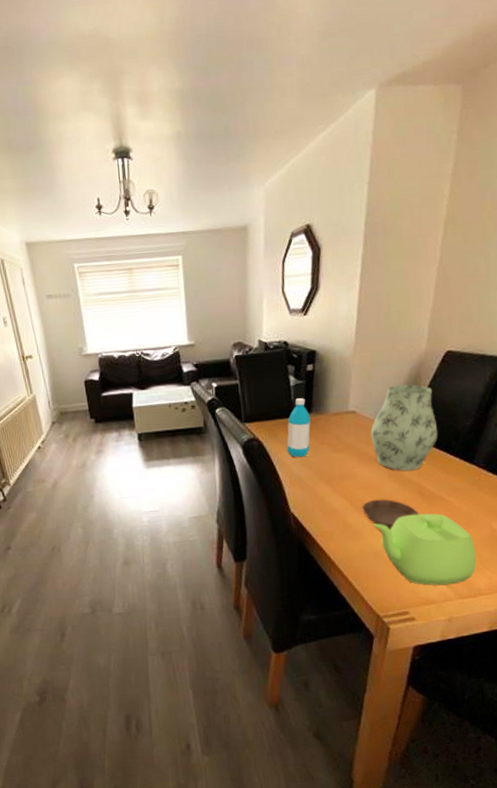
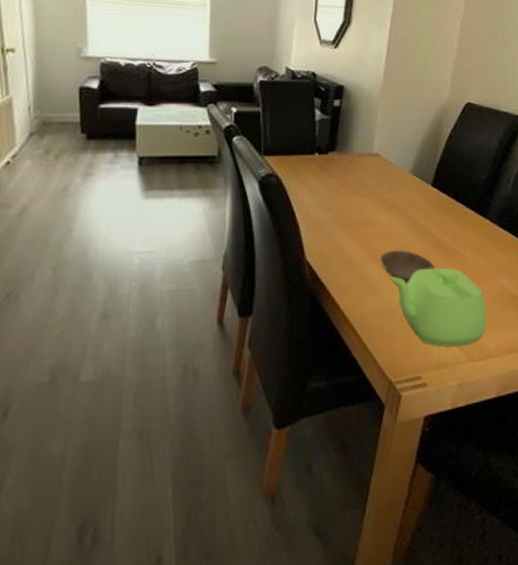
water bottle: present [287,398,312,457] -> none [307,134,335,199]
vase: present [370,384,438,472] -> none [393,131,456,222]

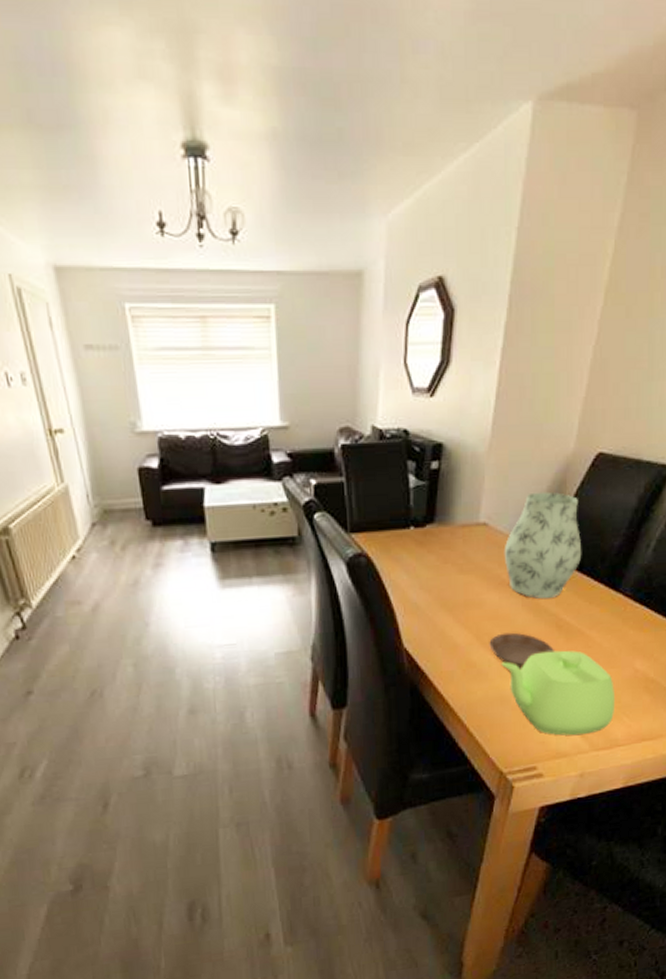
vase: none [393,131,456,222] -> present [504,492,582,600]

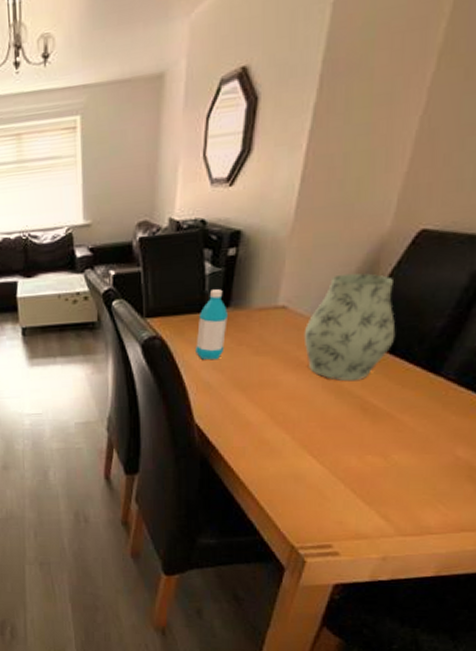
water bottle: none [402,504,434,579] -> present [196,289,229,360]
saucer: present [489,632,554,669] -> none [284,413,357,449]
teapot: present [501,650,616,736] -> none [296,433,430,519]

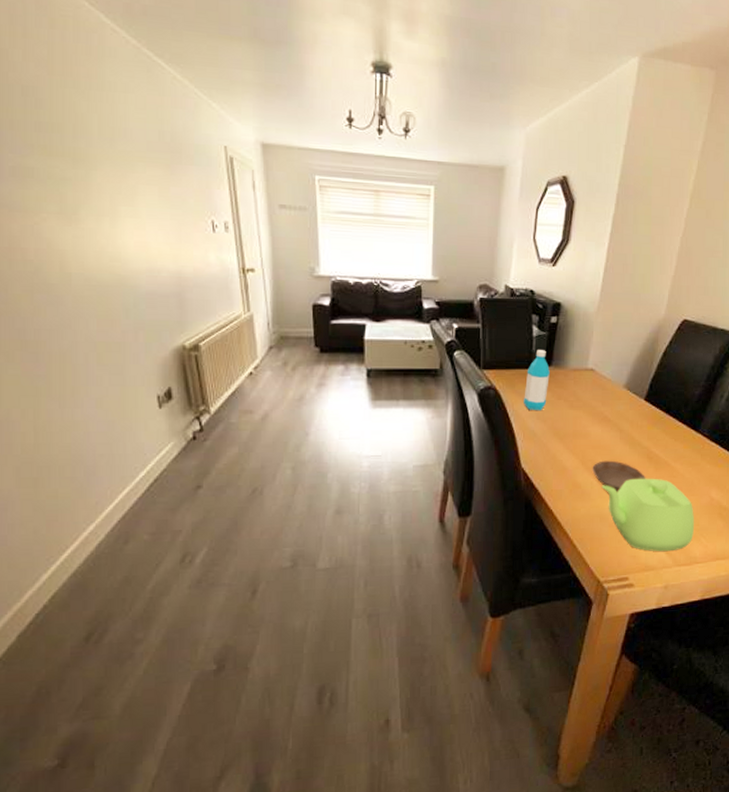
saucer: none [284,413,357,449] -> present [592,460,645,492]
teapot: none [296,433,430,519] -> present [601,478,695,552]
vase: present [303,273,396,382] -> none [606,347,670,435]

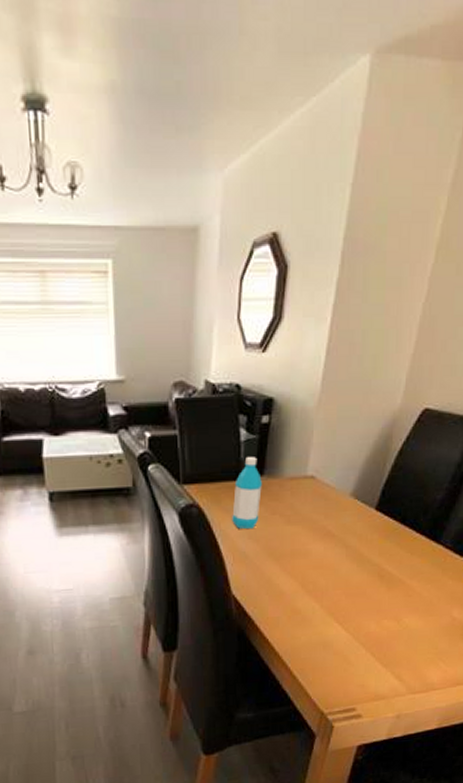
saucer: present [592,460,645,492] -> none [314,581,376,616]
teapot: present [601,478,695,552] -> none [324,599,433,680]

